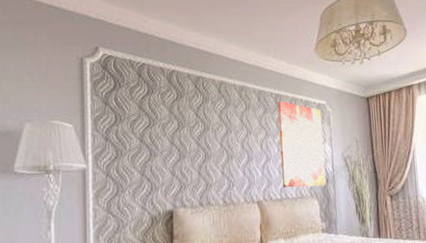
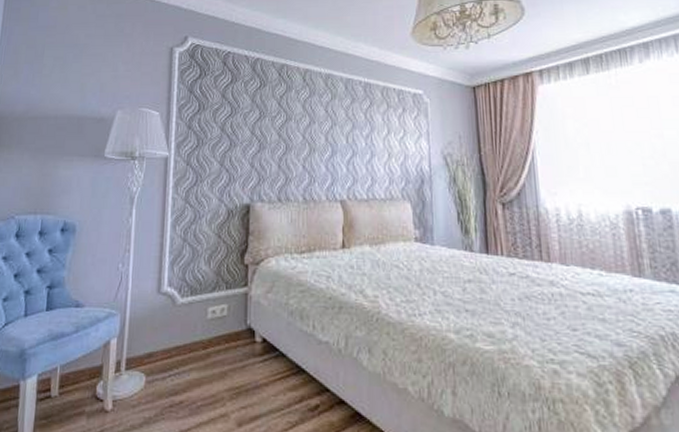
wall art: present [278,101,327,188] -> none [367,90,422,187]

